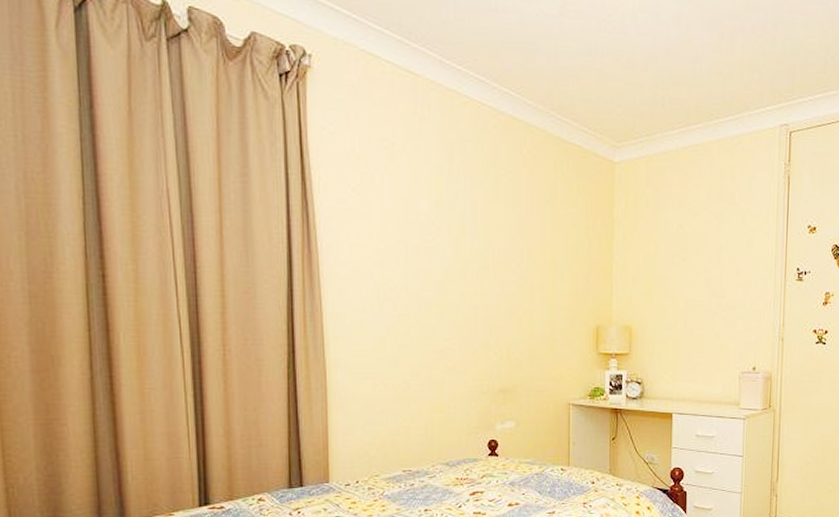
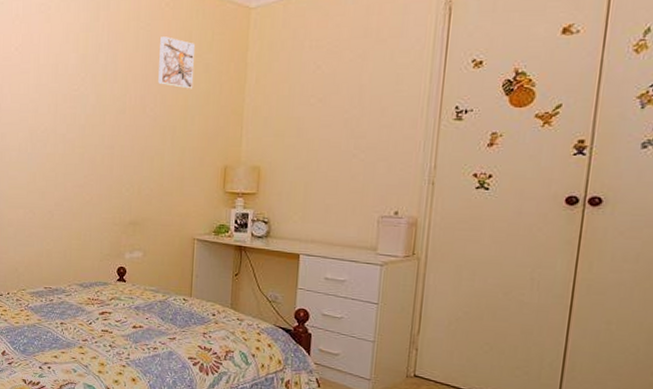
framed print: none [523,186,561,244] -> present [158,36,195,89]

